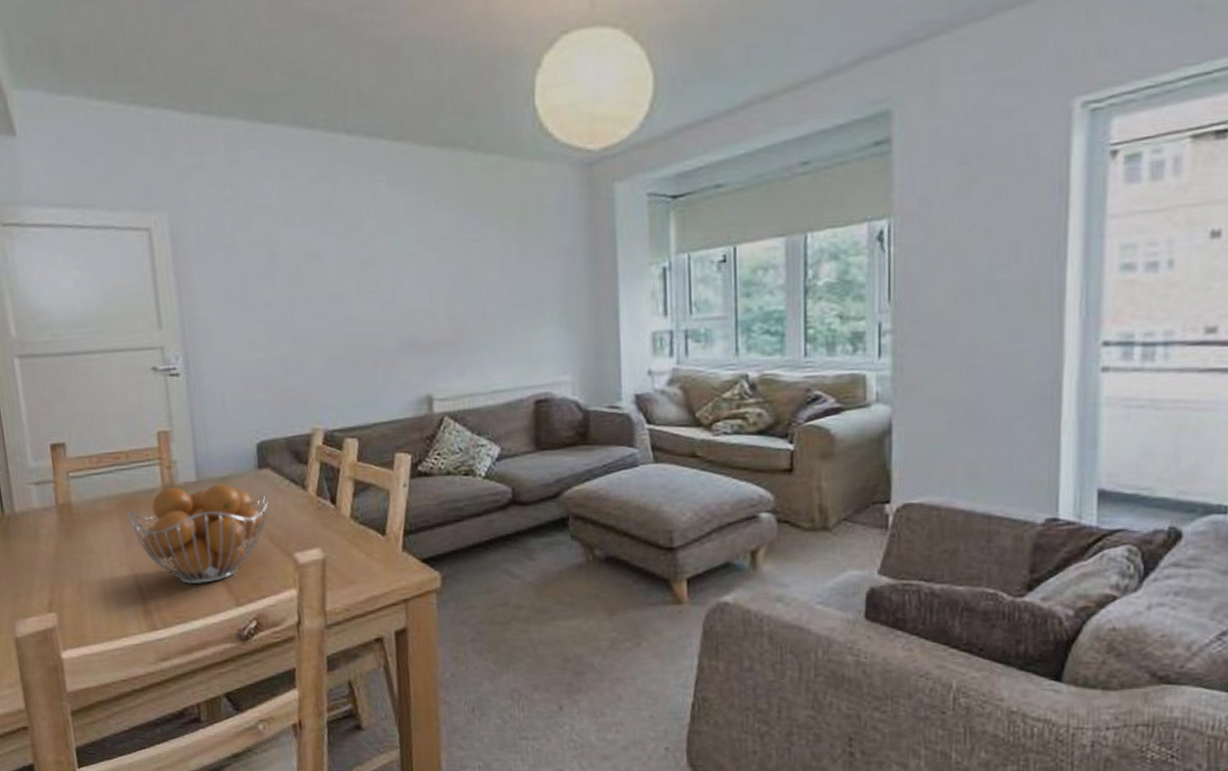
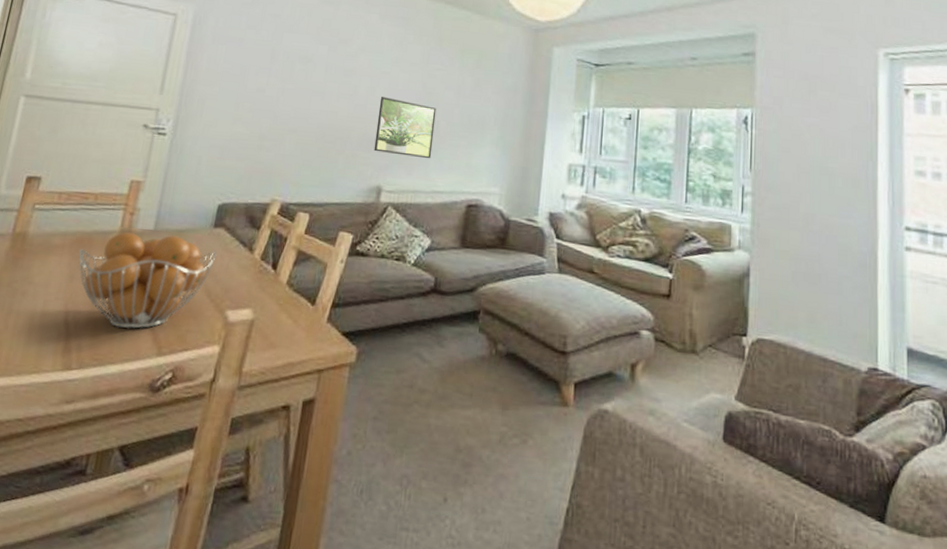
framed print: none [409,286,484,356] -> present [374,97,437,159]

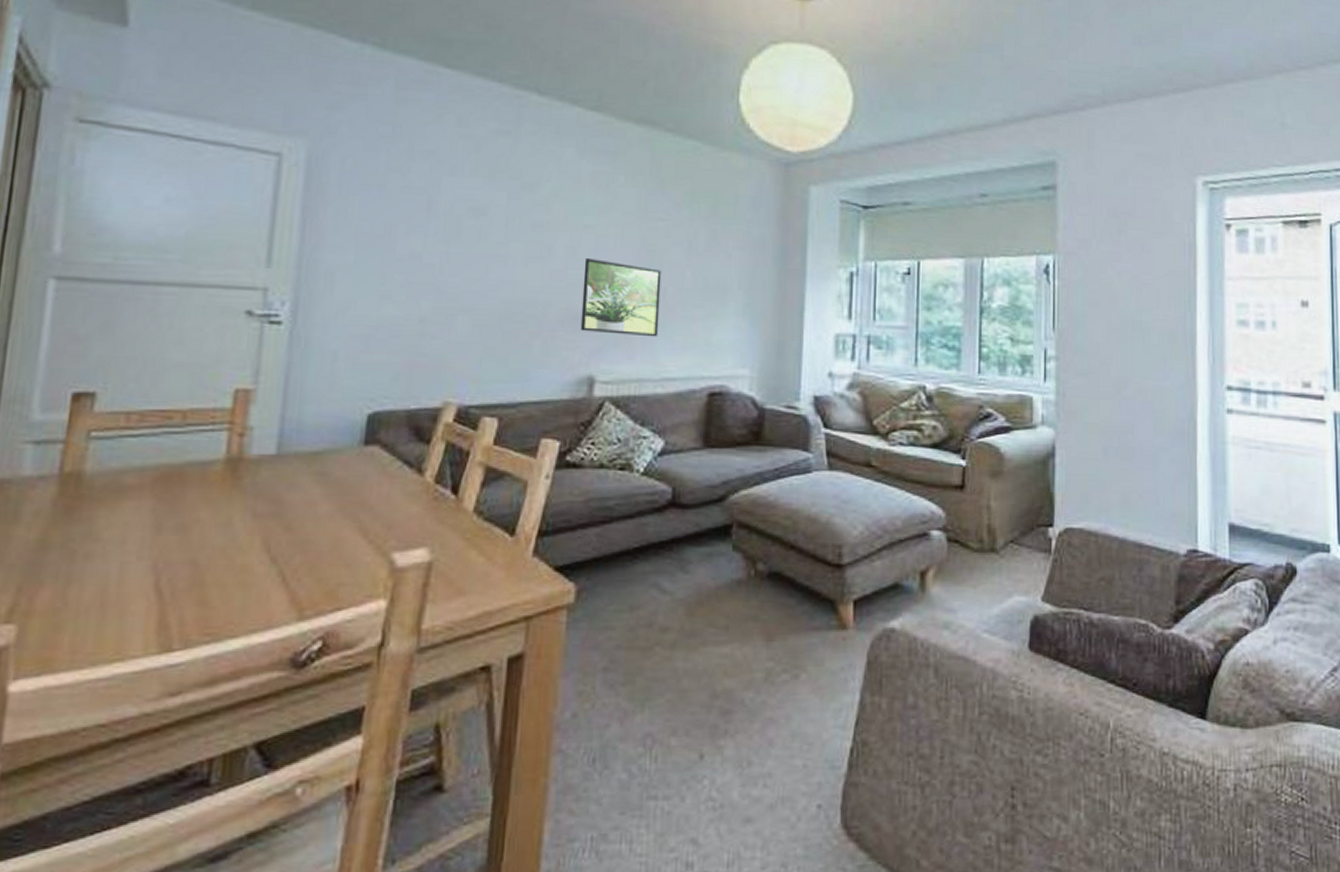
fruit basket: present [78,231,217,329] -> none [165,459,372,588]

